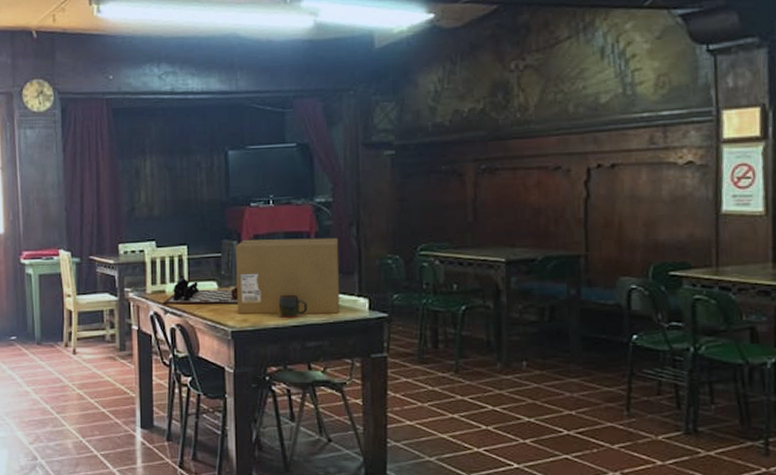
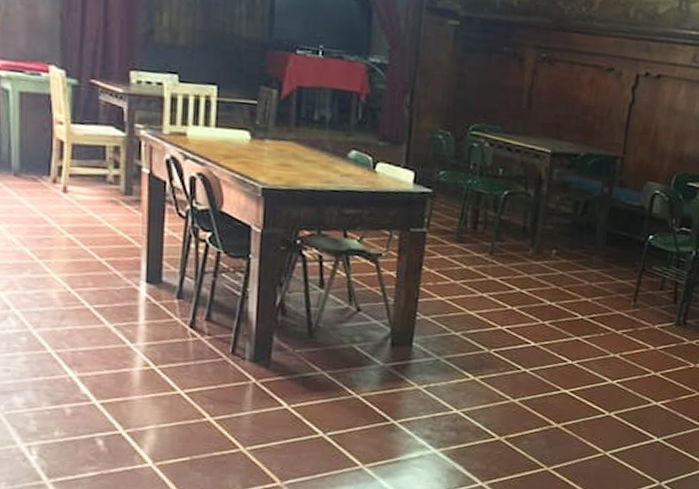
chess set: present [163,275,239,305] -> none [182,118,274,160]
box: present [236,237,340,315] -> none [271,89,390,183]
mug: present [278,294,307,319] -> none [317,155,350,183]

